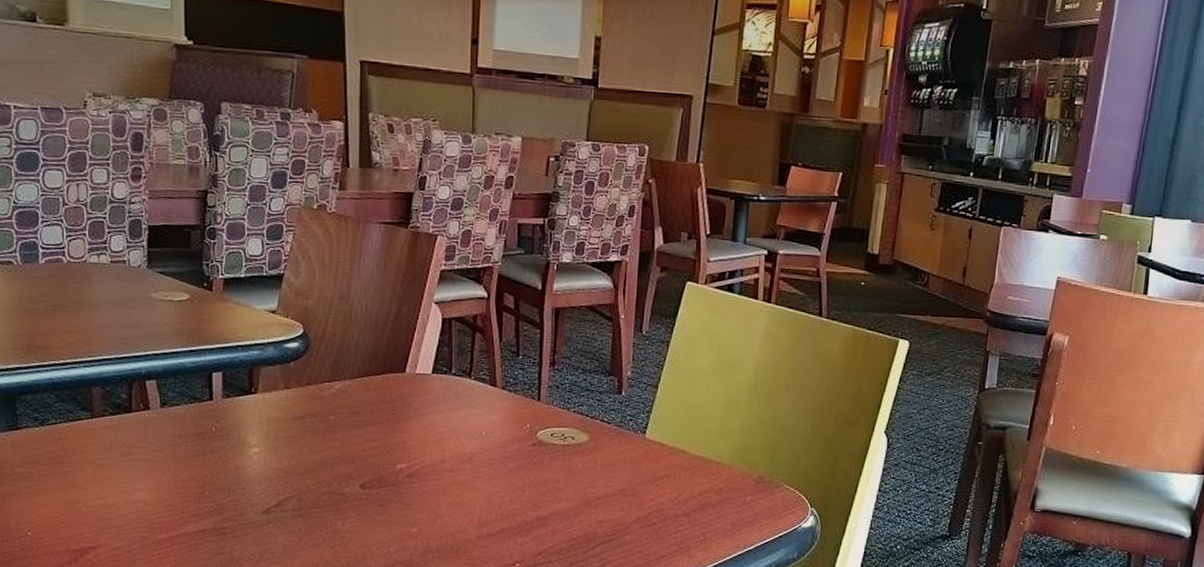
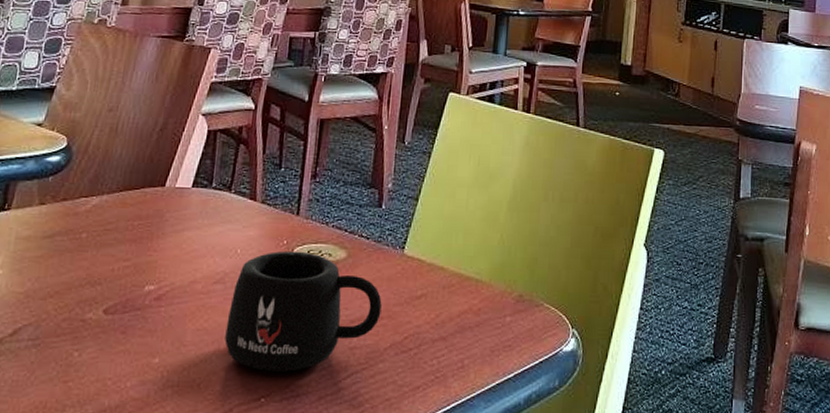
mug: none [477,434,626,541] -> present [224,250,382,372]

